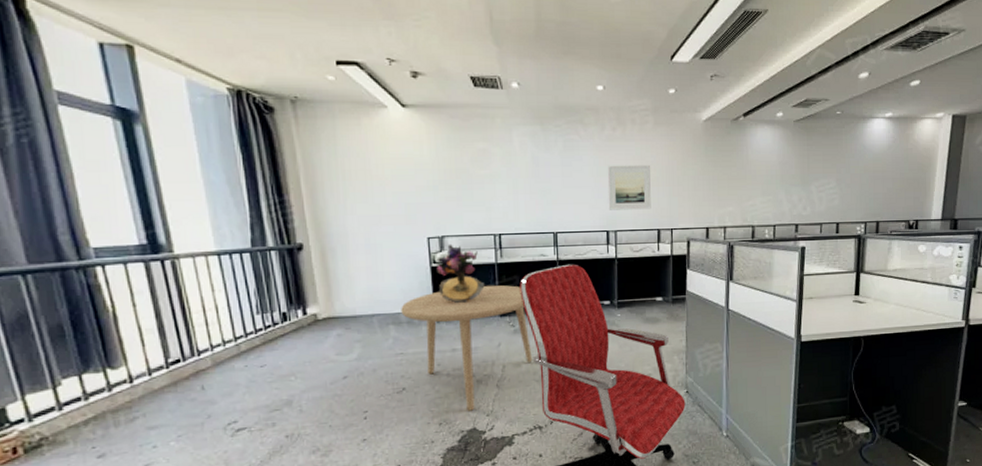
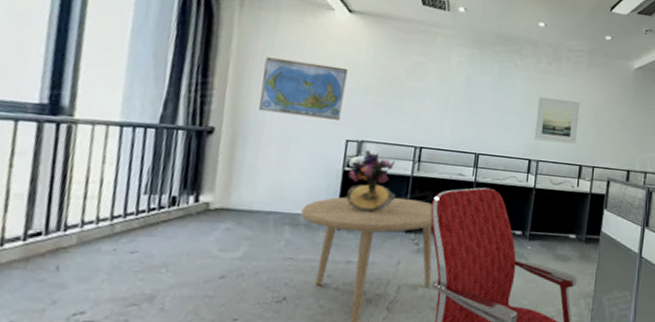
world map: none [333,166,417,221] -> present [259,57,348,120]

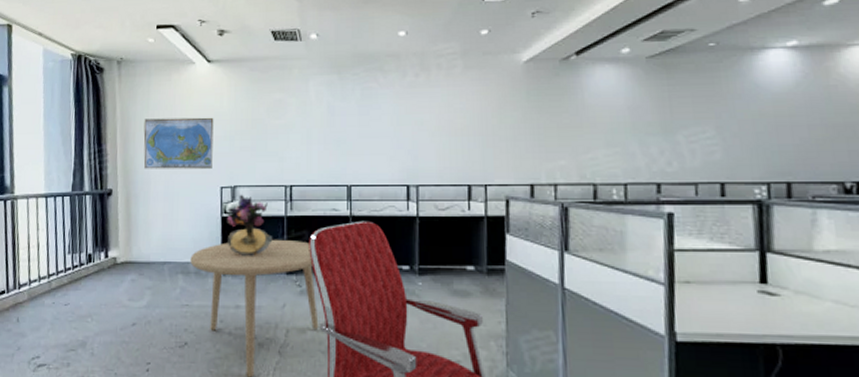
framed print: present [534,96,581,145] -> none [409,112,460,162]

